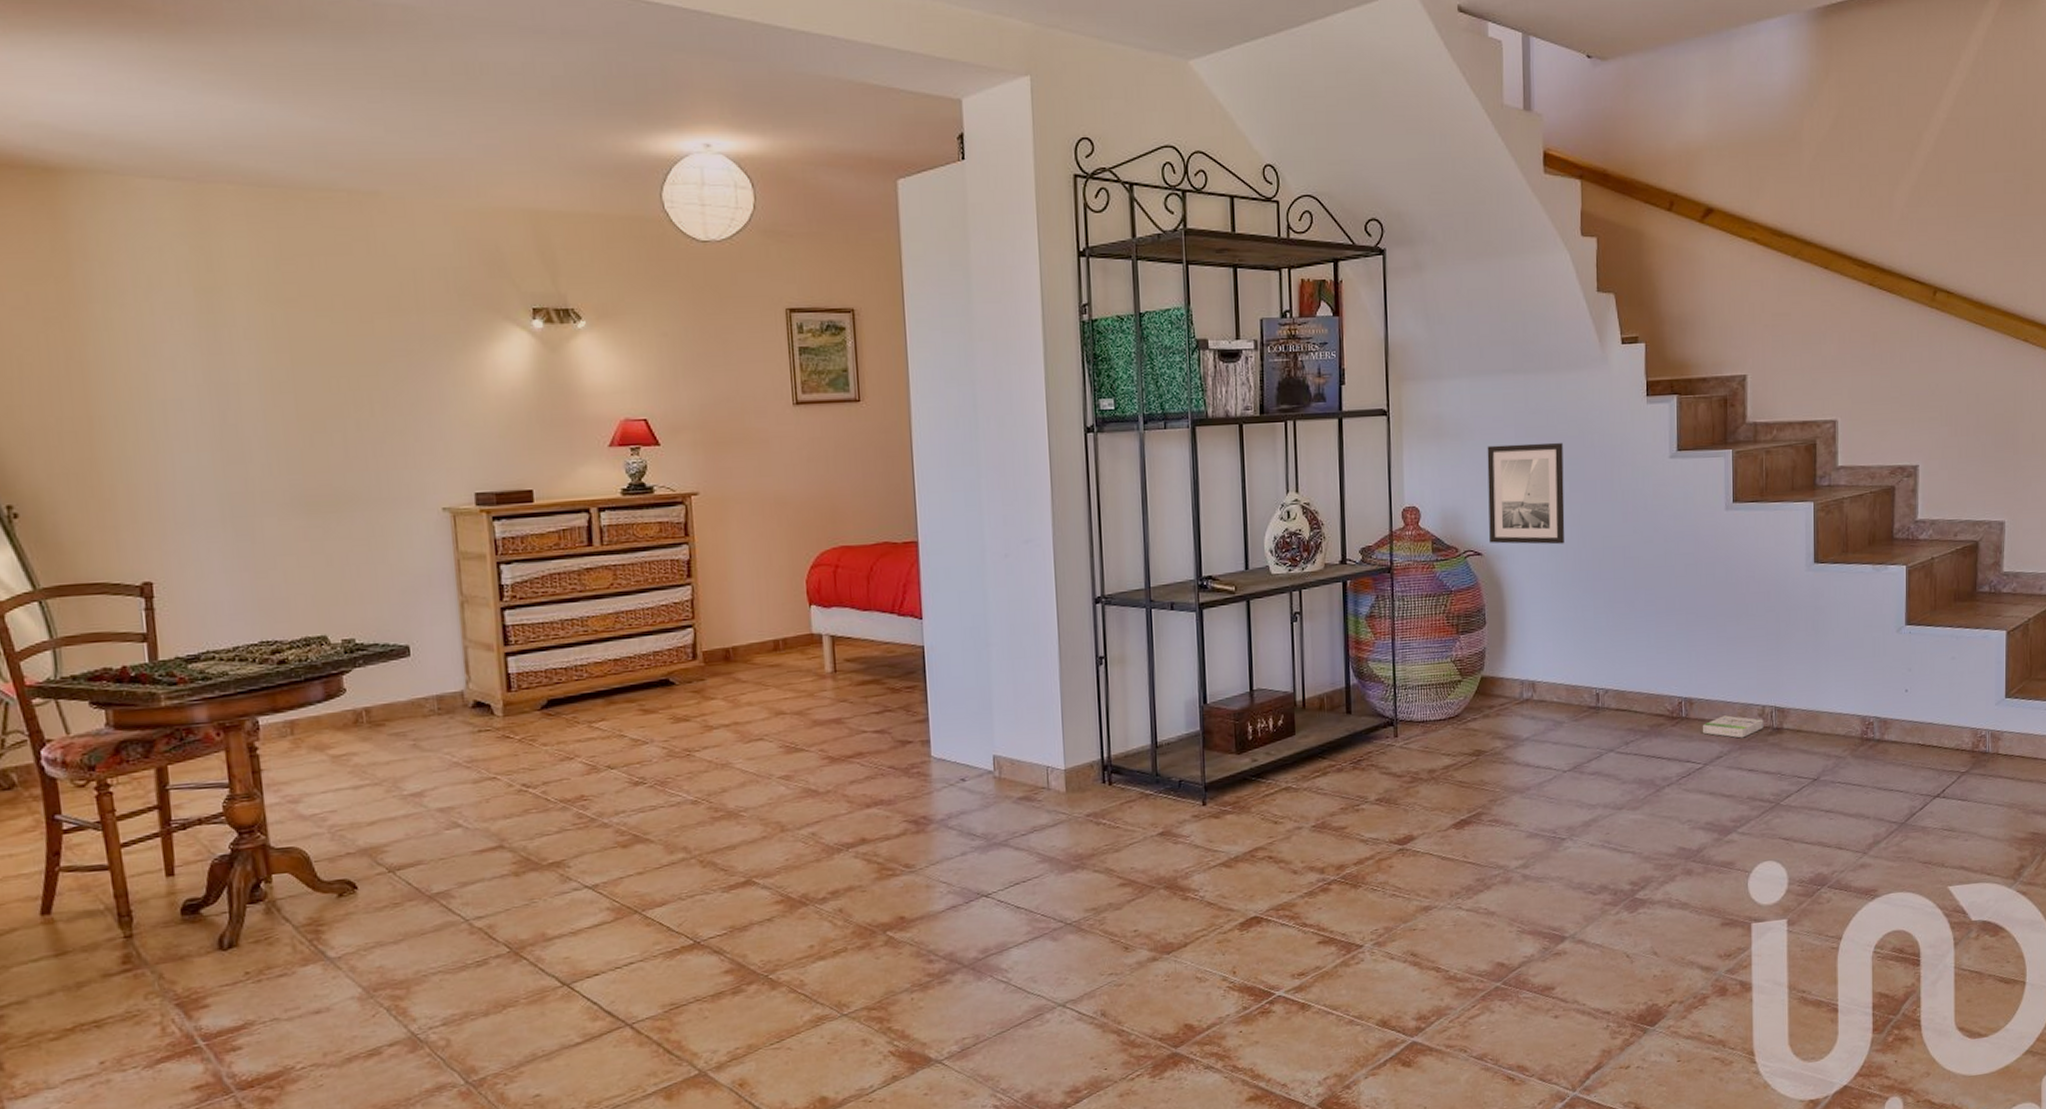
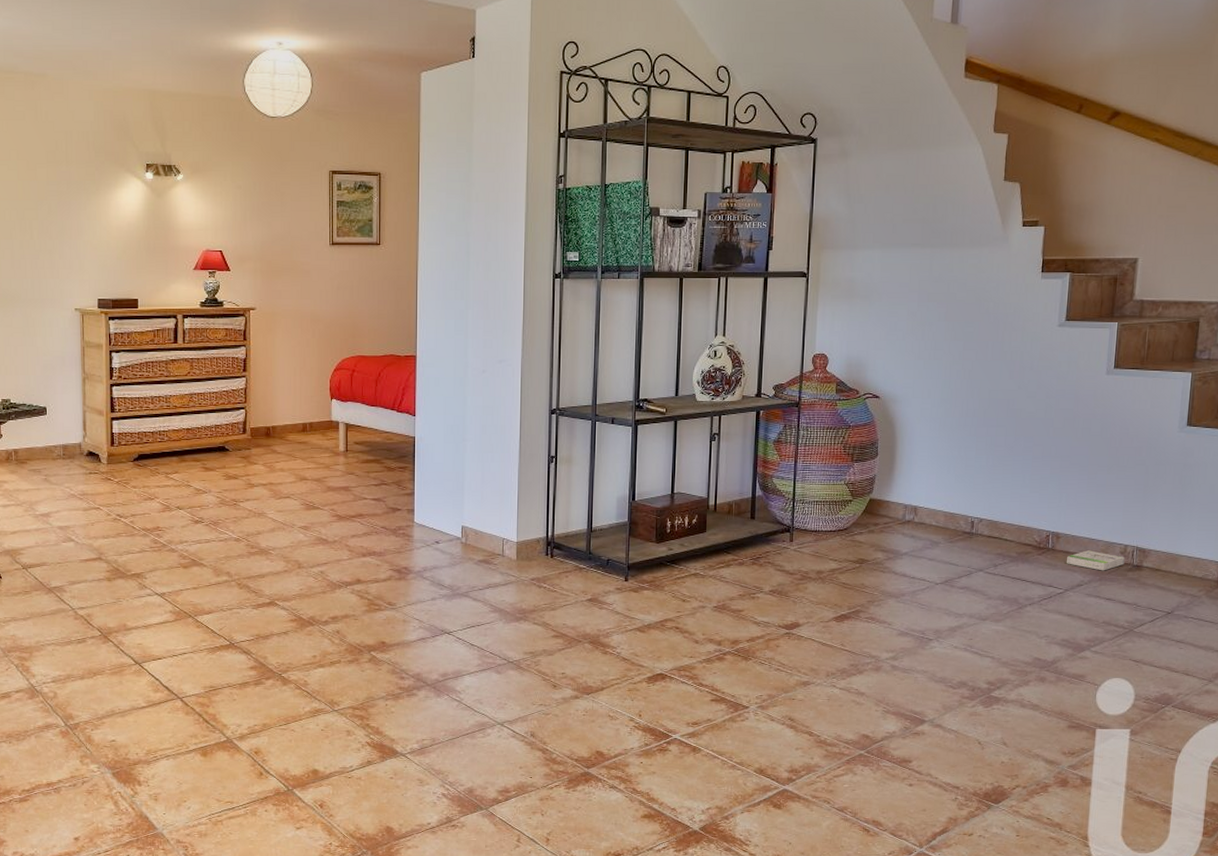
wall art: present [1487,442,1565,545] -> none [887,307,961,394]

